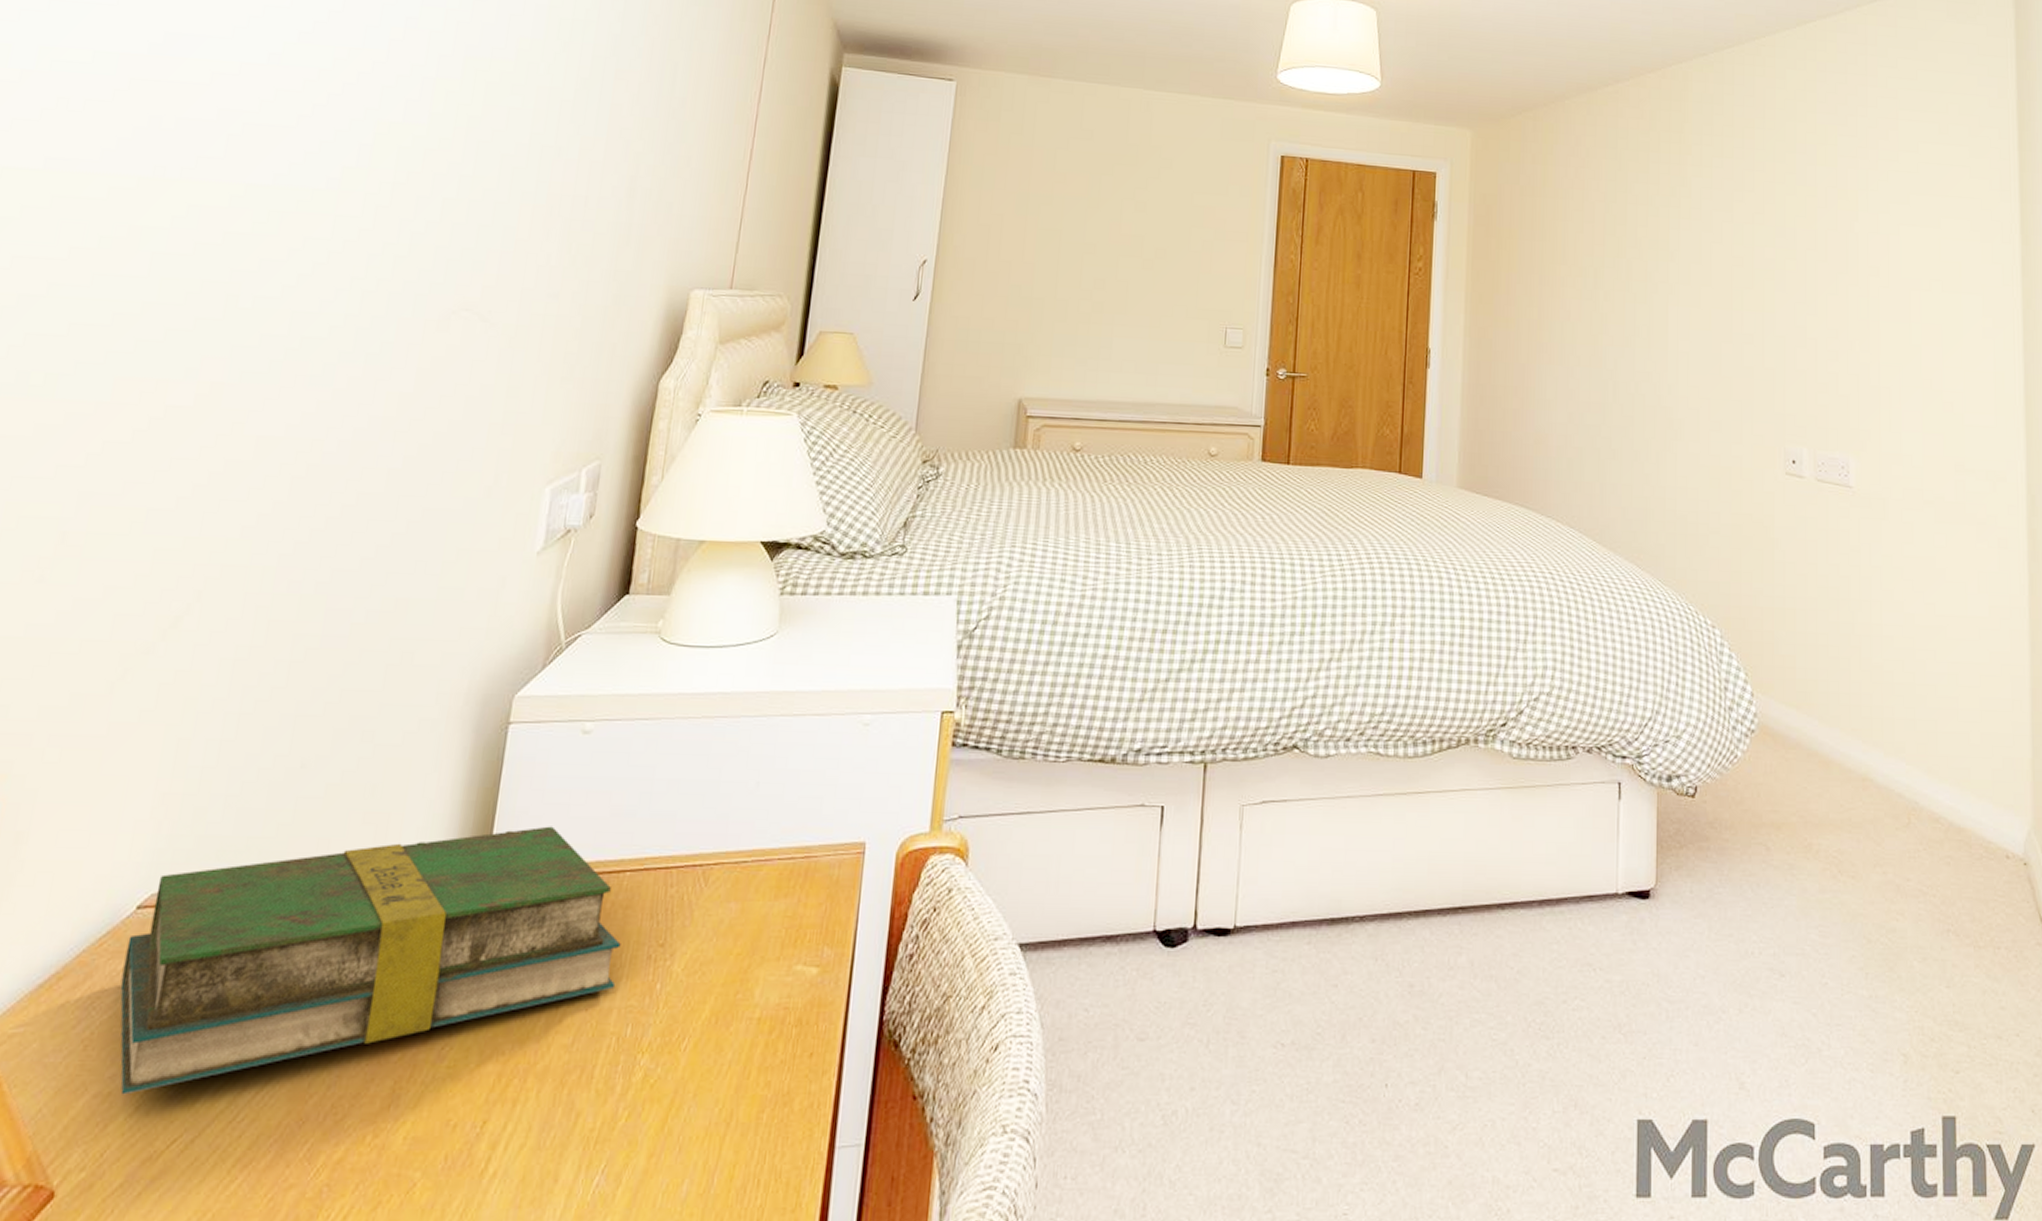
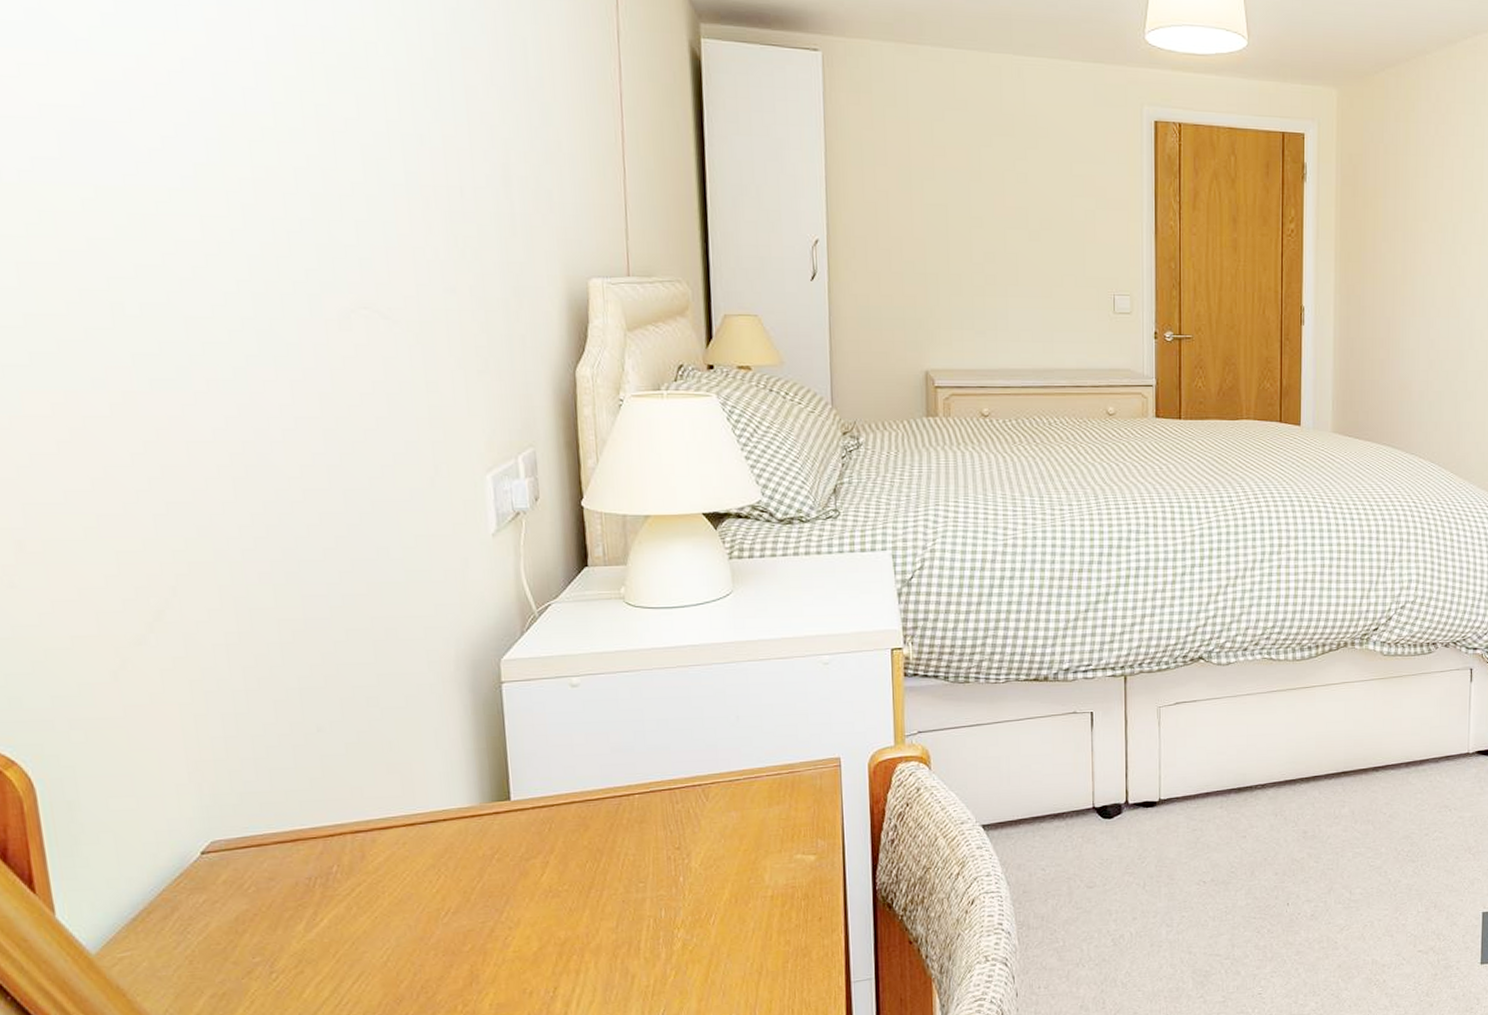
book: present [120,826,621,1095] -> none [201,763,645,994]

